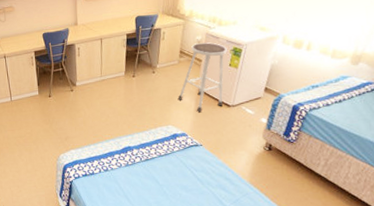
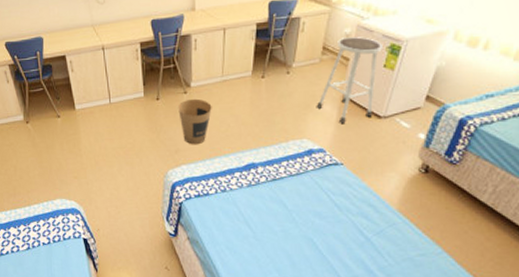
trash can: none [66,95,94,133] -> present [178,98,212,145]

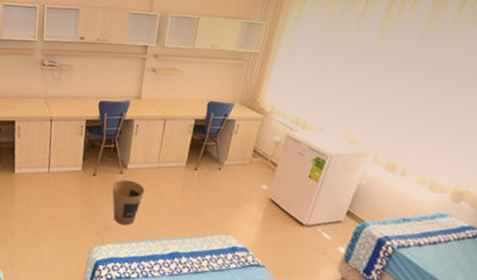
stool: present [316,37,382,123] -> none [243,144,308,226]

